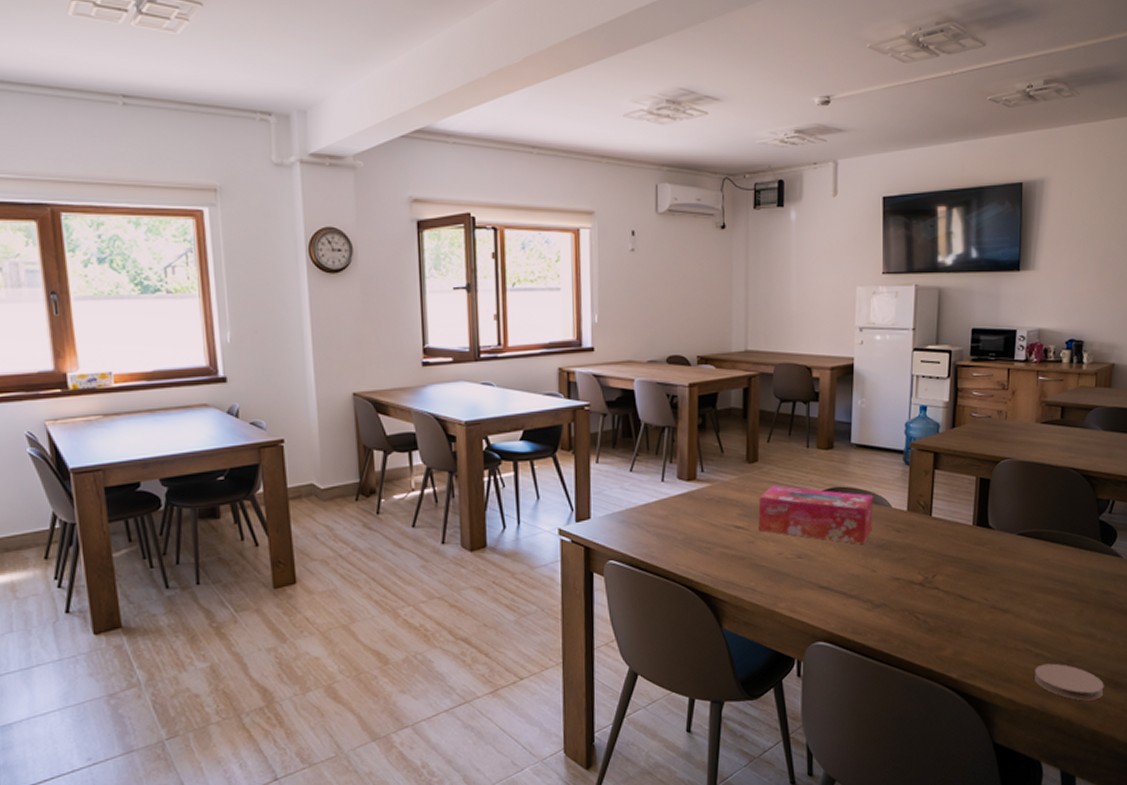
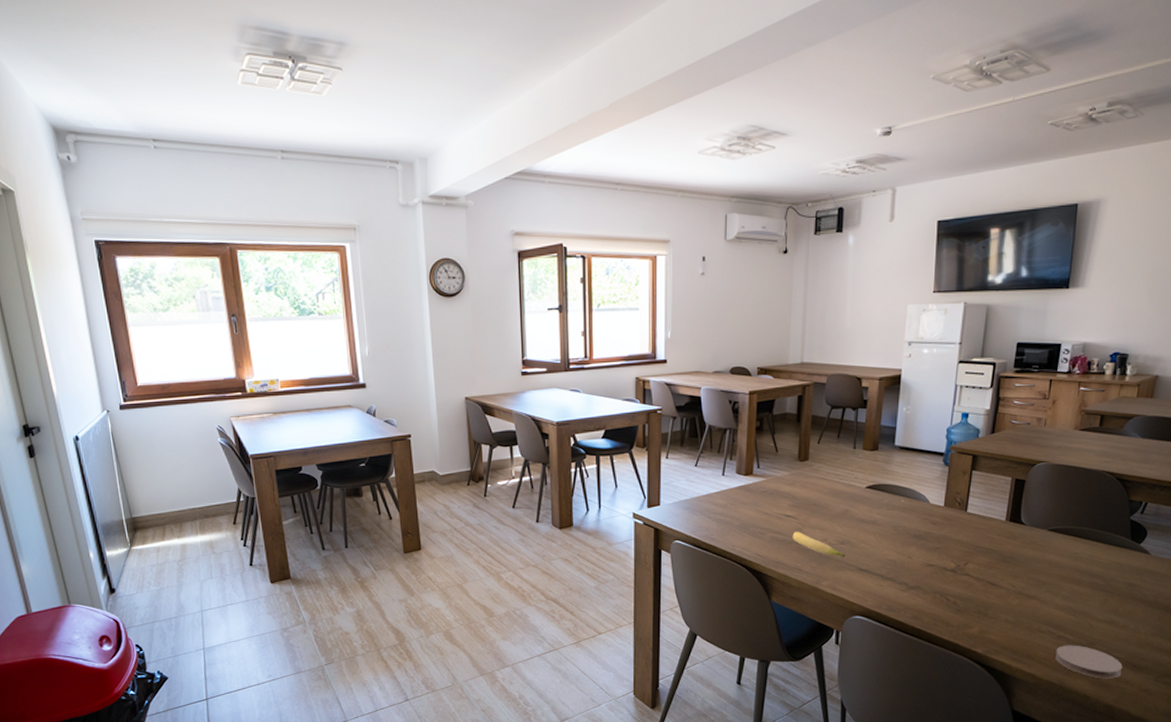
banana: none [743,545,805,575] -> present [792,531,847,558]
tissue box: present [758,485,873,544] -> none [806,481,913,534]

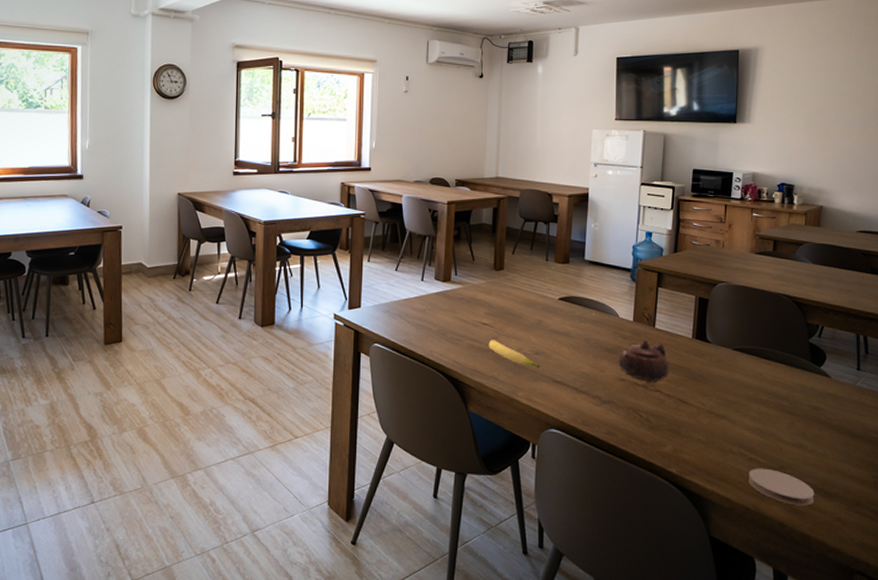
teapot: none [928,525,980,566] -> present [620,340,669,382]

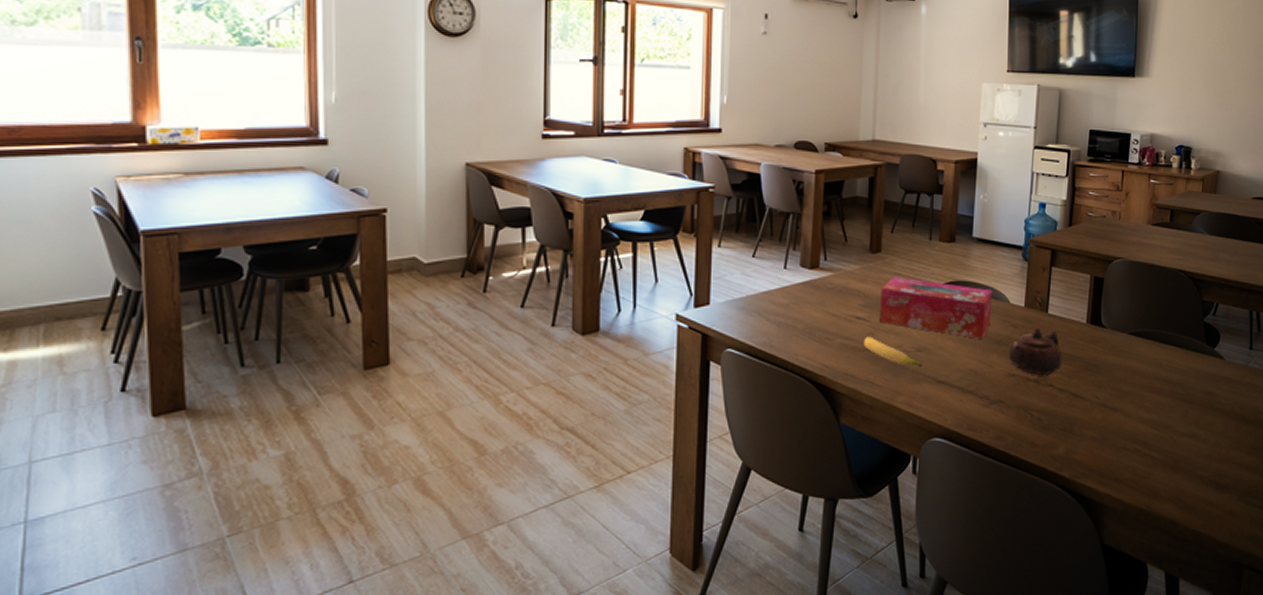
tissue box: none [502,291,603,347] -> present [879,277,992,339]
coaster: present [748,468,815,506] -> none [1142,463,1207,502]

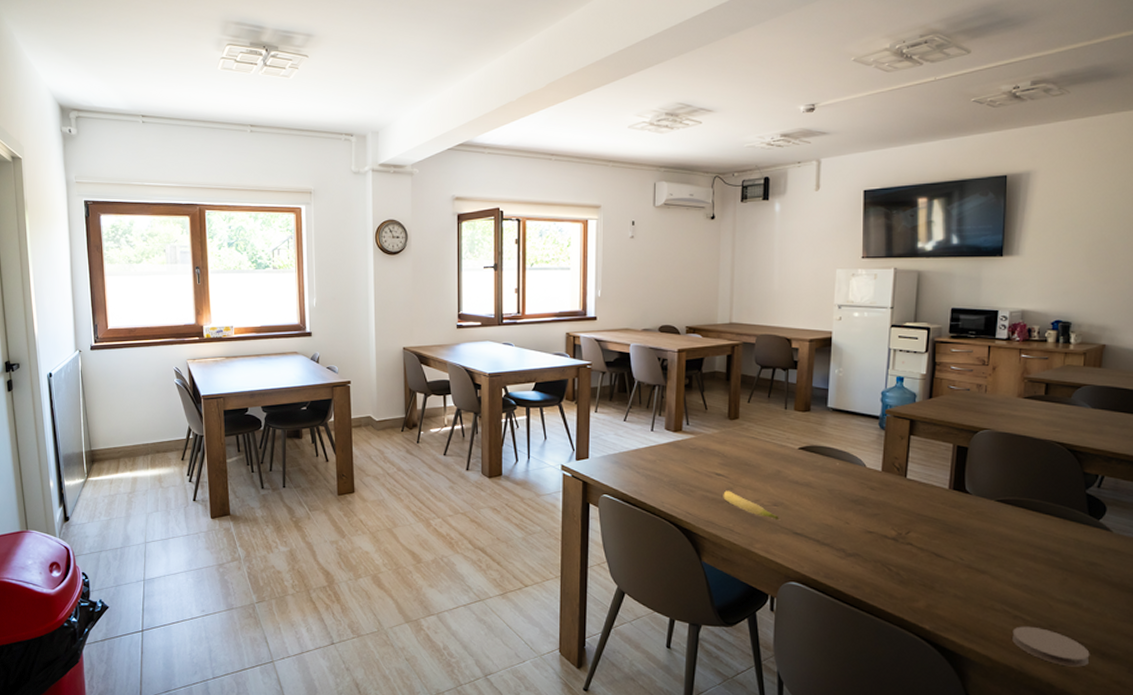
tissue box: present [879,277,992,339] -> none [737,440,848,498]
teapot: present [1010,328,1062,376] -> none [866,491,922,535]
coaster: none [1142,463,1207,502] -> present [1012,626,1090,667]

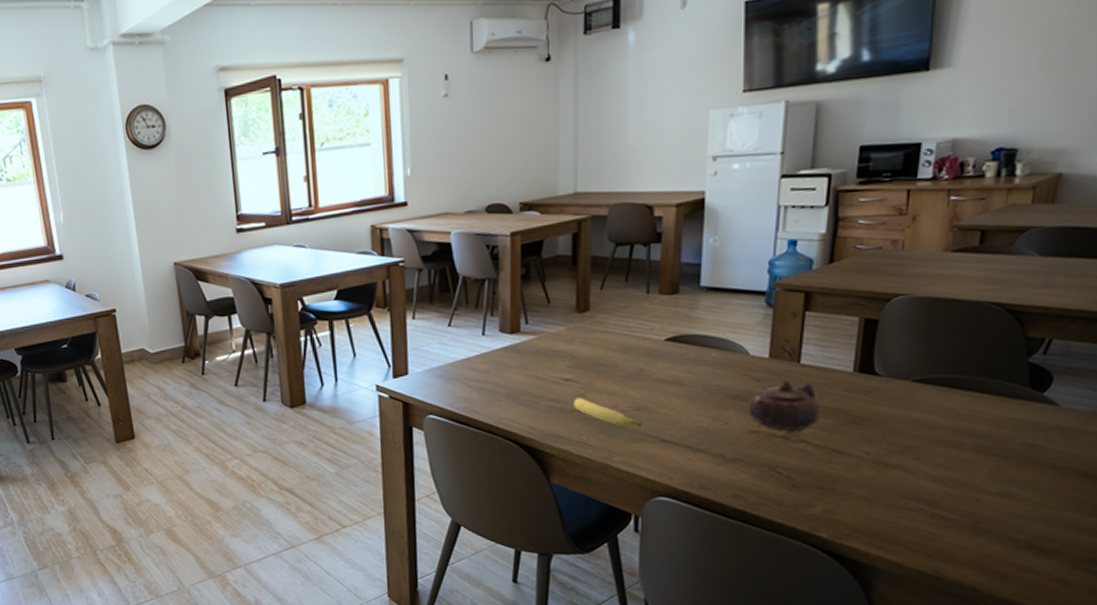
teapot: none [866,491,922,535] -> present [750,380,820,431]
coaster: present [1012,626,1090,667] -> none [929,524,1024,567]

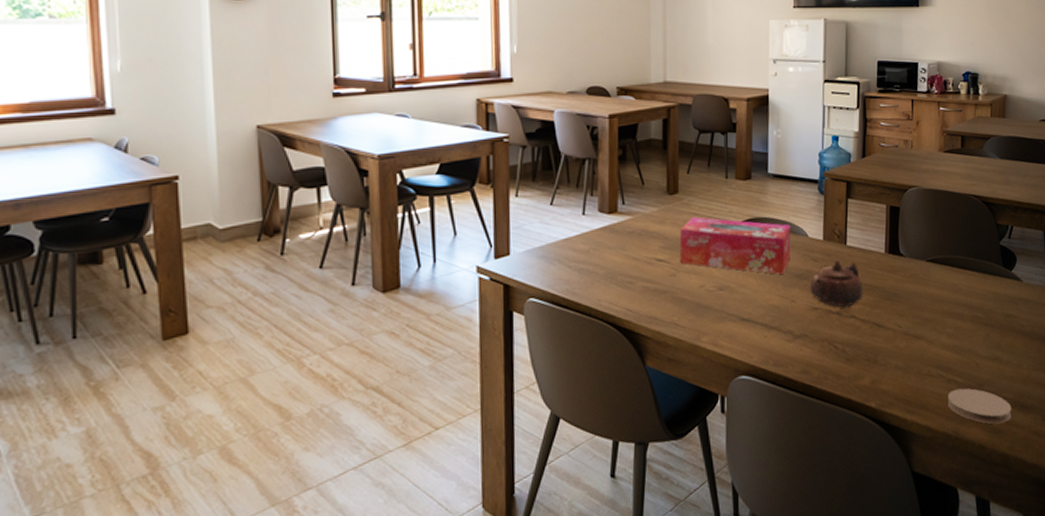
banana: present [573,397,644,428] -> none [665,278,727,307]
tissue box: none [590,335,727,395] -> present [679,217,791,274]
coaster: none [929,524,1024,567] -> present [947,388,1012,424]

